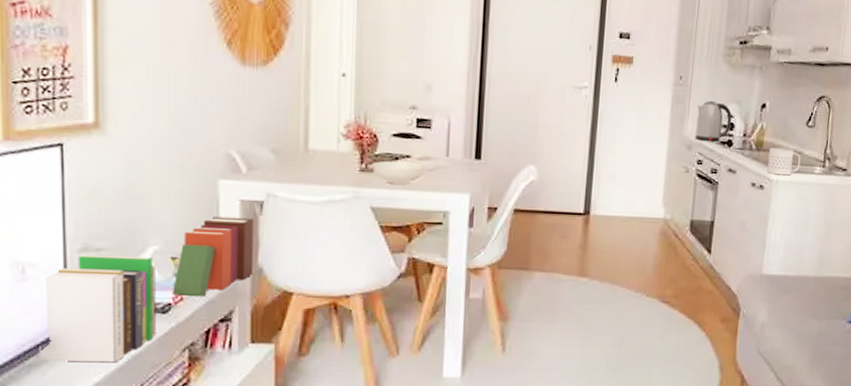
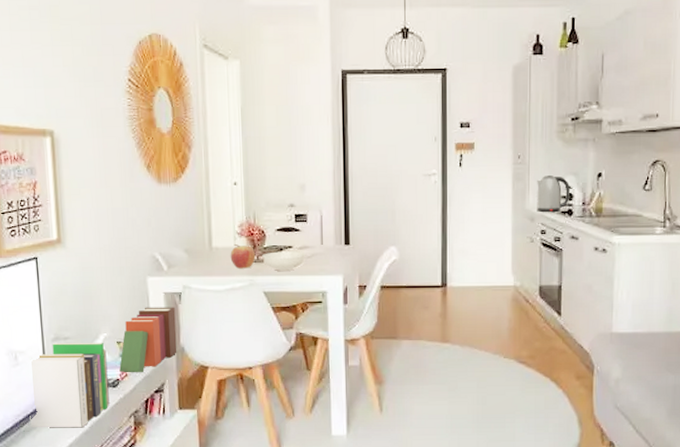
fruit: none [331,148,364,178] -> present [230,244,256,269]
mug: present [767,147,801,176] -> none [608,212,641,238]

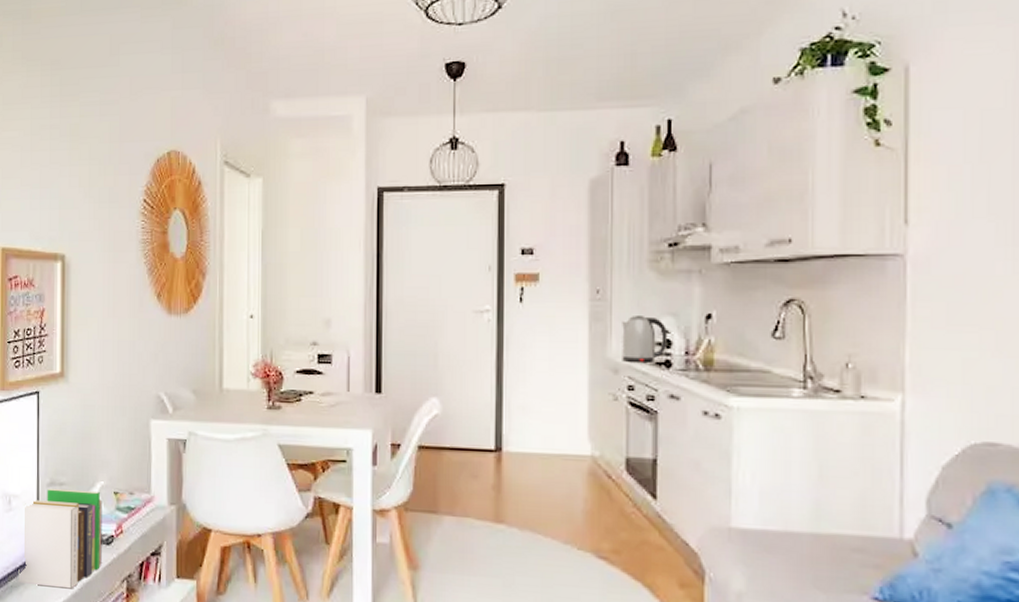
books: present [119,307,177,373] -> none [115,454,179,531]
fruit: present [230,244,256,269] -> none [242,387,271,416]
bowl: present [262,251,306,271] -> none [278,397,329,421]

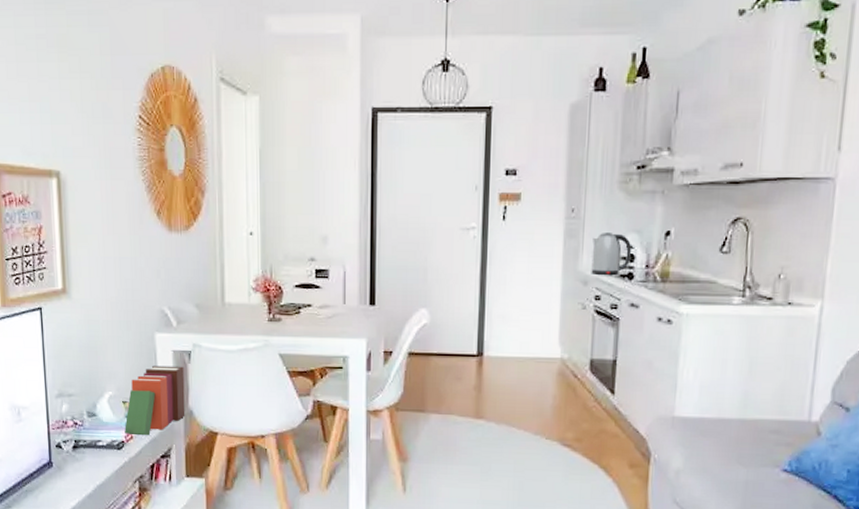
books: present [18,487,102,589] -> none [32,399,114,491]
books: none [115,454,179,531] -> present [124,365,185,436]

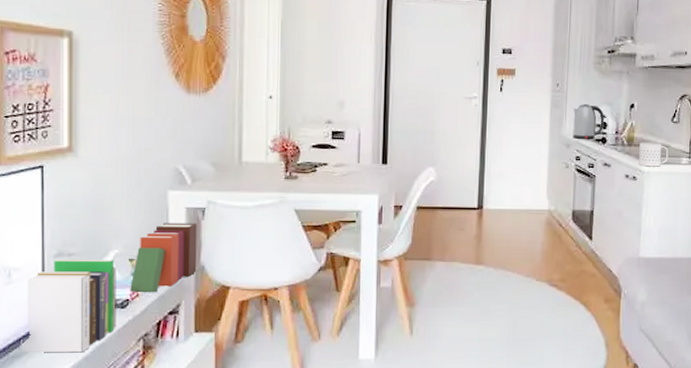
books: none [32,399,114,491] -> present [21,259,116,353]
mug: none [675,277,715,308] -> present [638,142,669,167]

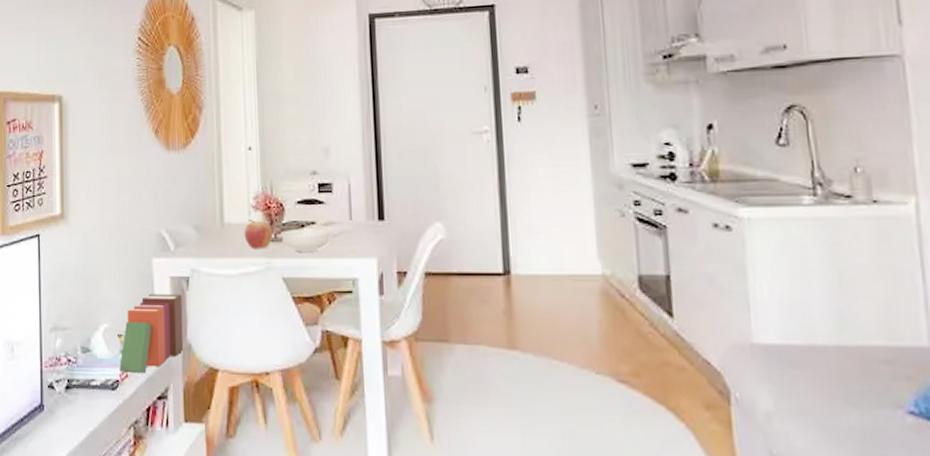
books: present [21,259,116,353] -> none [22,333,108,439]
fruit: none [261,160,289,185] -> present [244,220,273,249]
bowl: none [295,168,342,189] -> present [280,228,332,252]
kettle: present [573,104,604,139] -> none [623,129,670,177]
mug: present [638,142,669,167] -> none [729,175,779,211]

